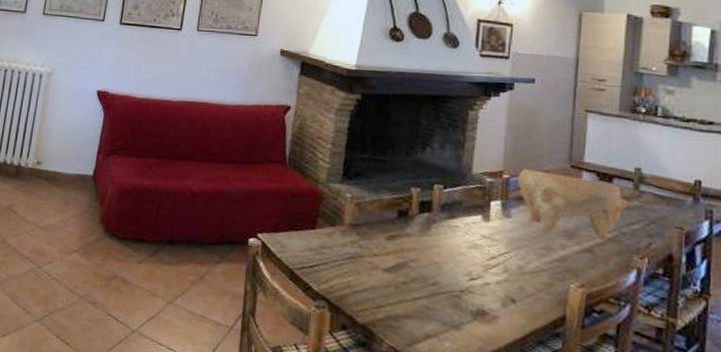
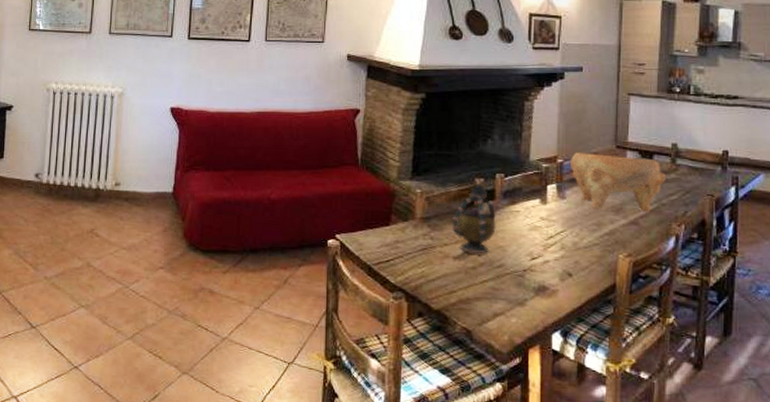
teapot: none [383,192,433,269] -> present [452,182,497,254]

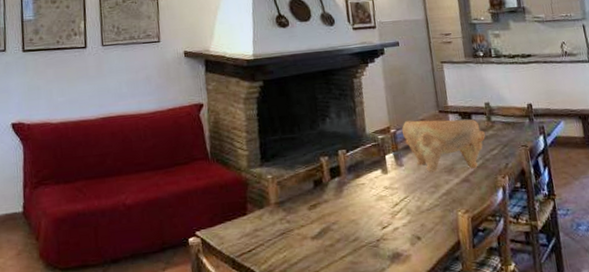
teapot: present [452,182,497,254] -> none [305,160,347,231]

